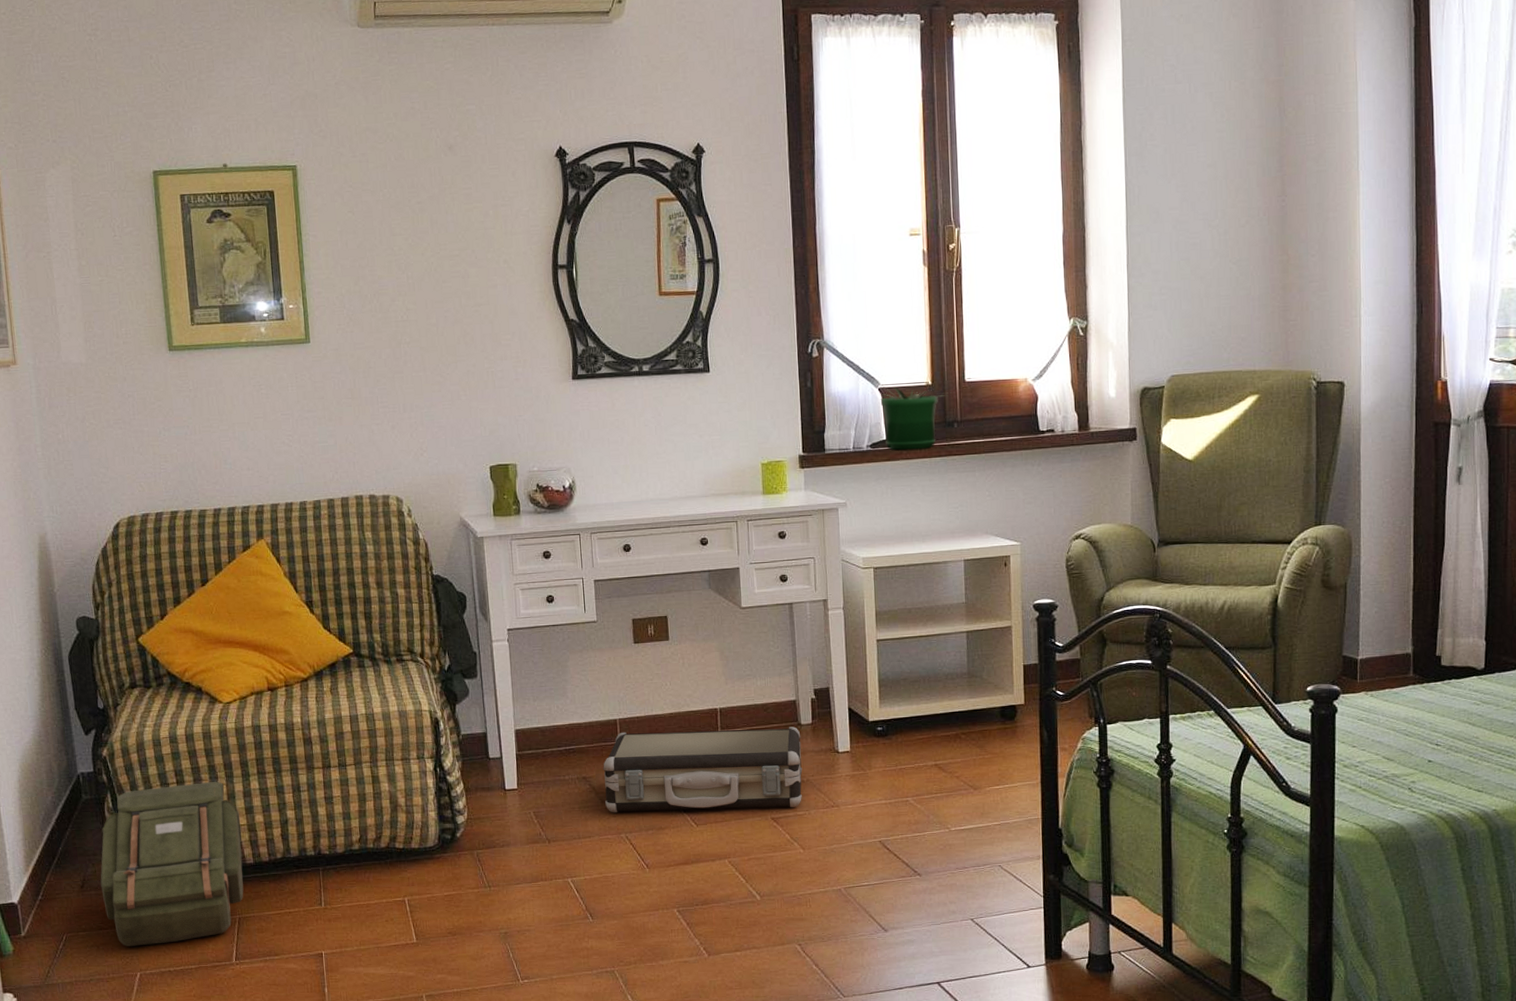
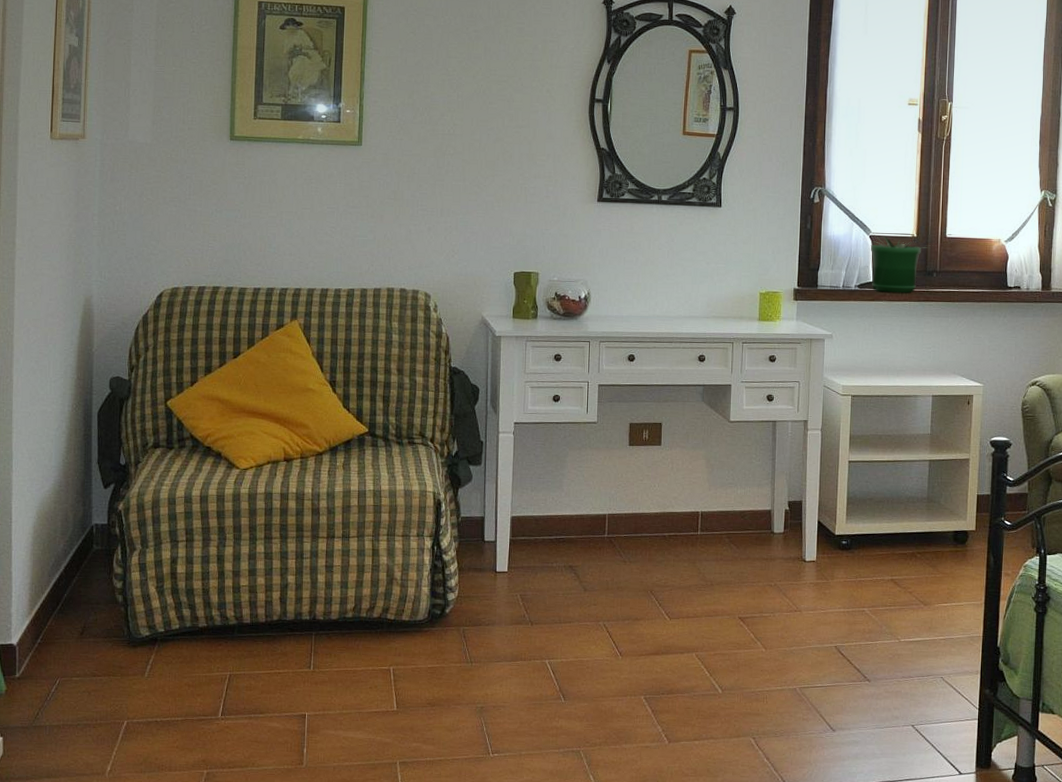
backpack: present [100,781,244,947] -> none [100,542,243,695]
briefcase: present [603,727,803,813] -> none [588,526,773,610]

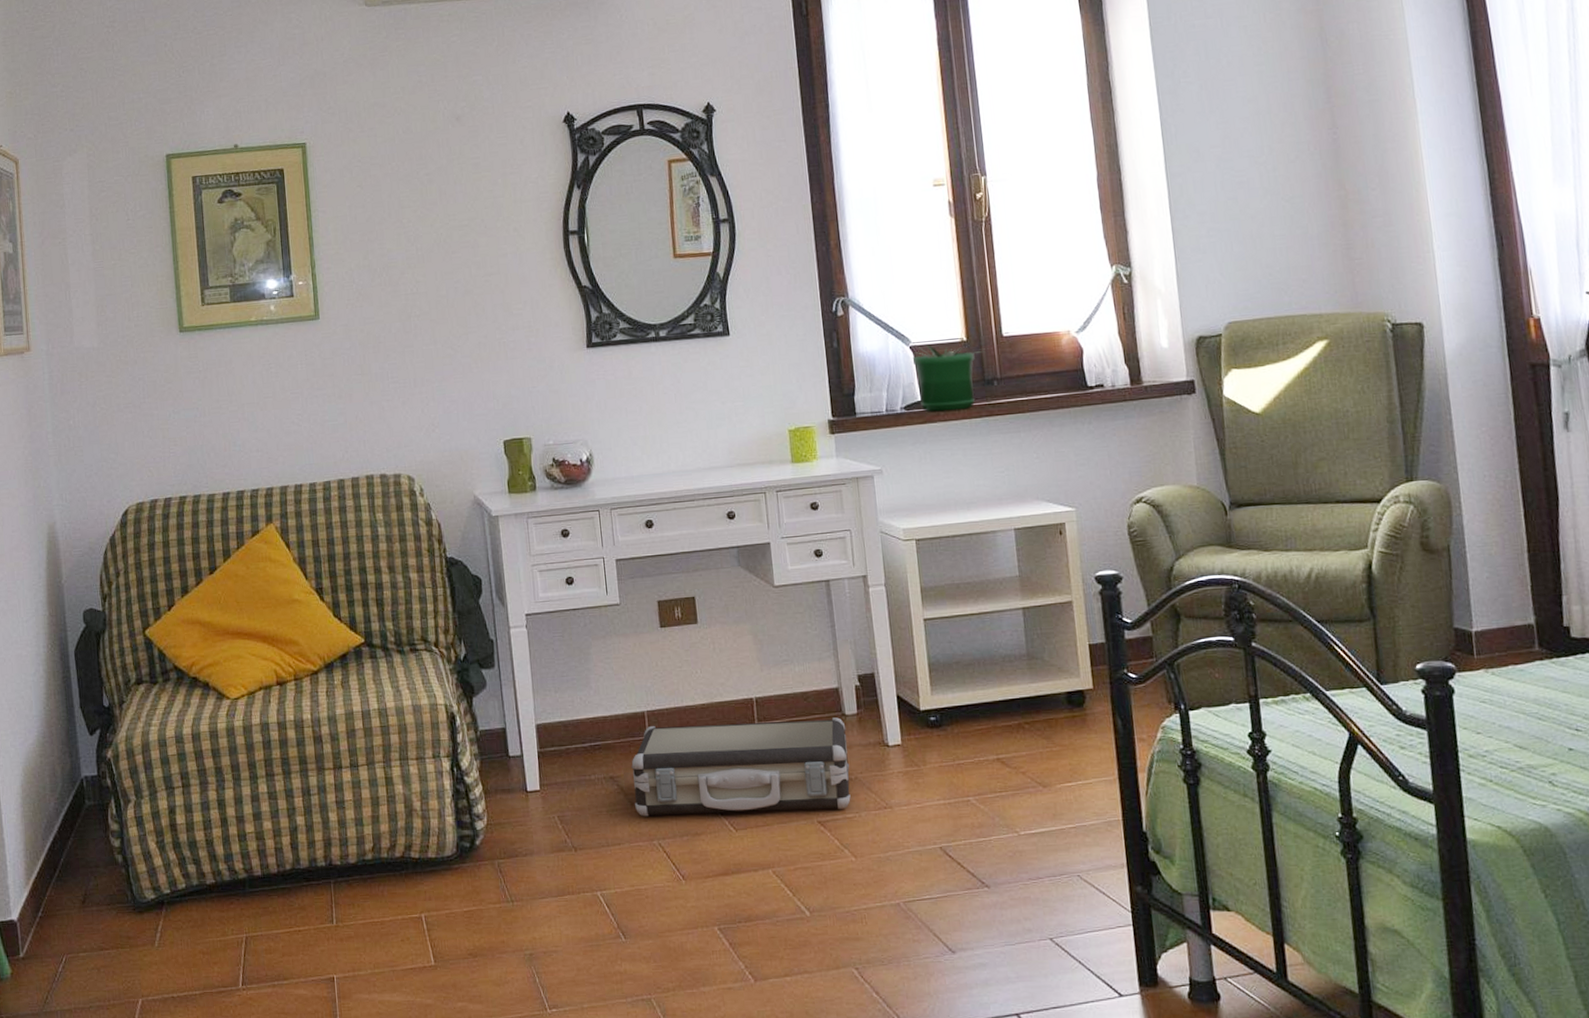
briefcase: none [588,526,773,610] -> present [631,717,851,817]

